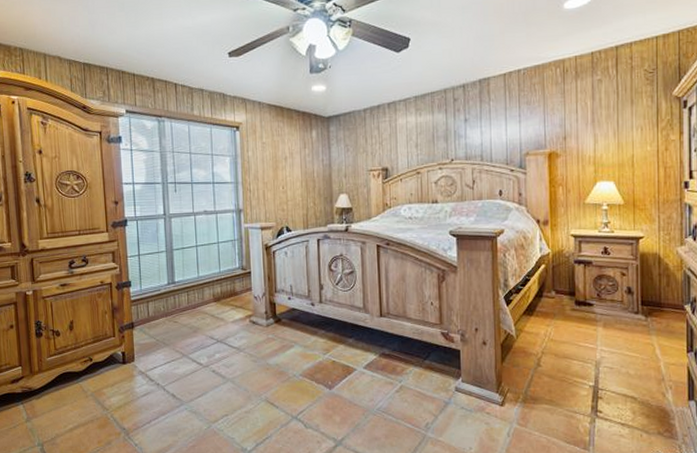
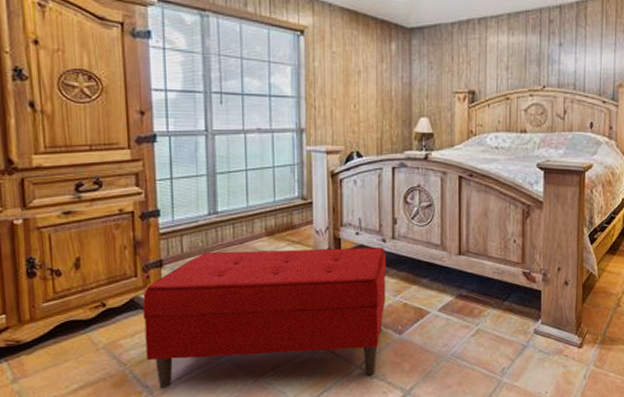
bench: none [119,311,317,431] -> present [142,248,387,389]

